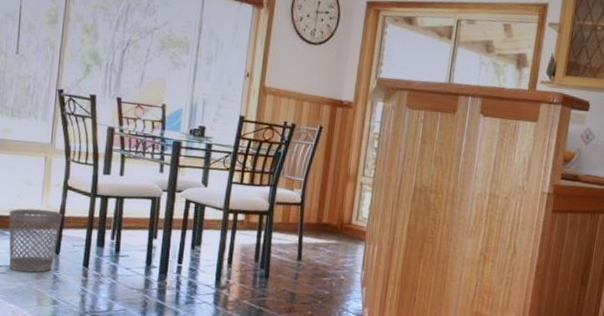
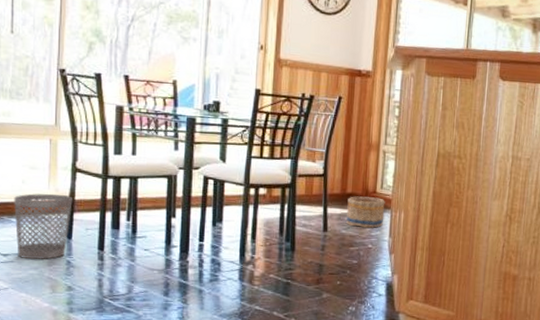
basket: none [320,226,360,260] -> present [346,196,385,228]

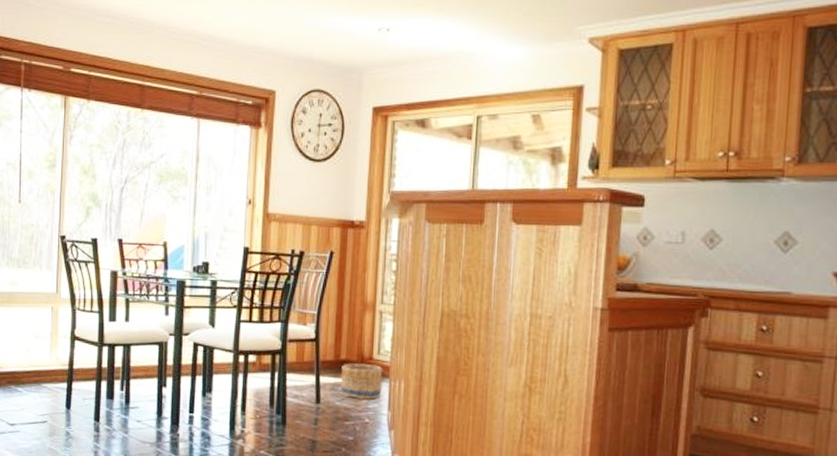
wastebasket: present [14,193,73,259] -> none [20,362,71,430]

